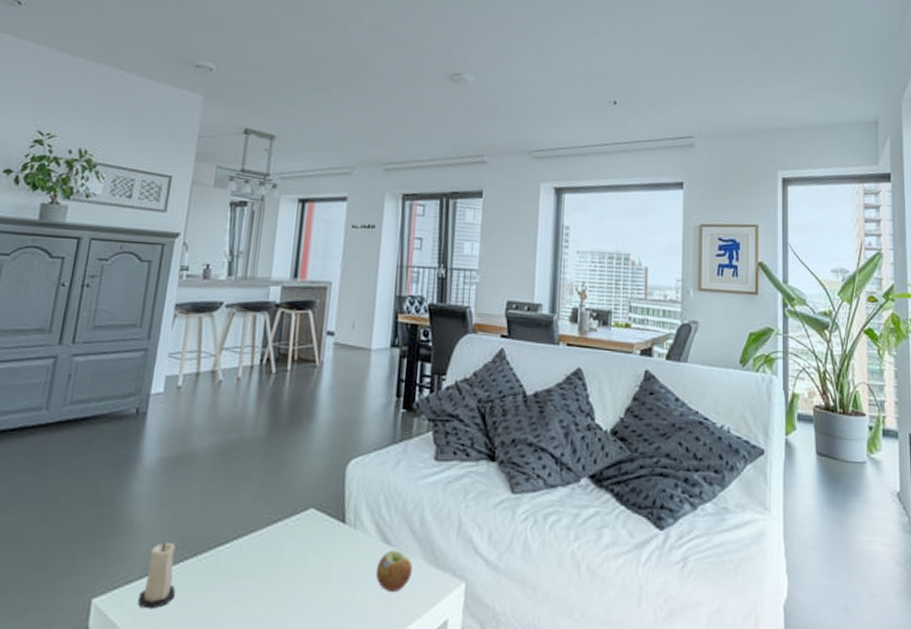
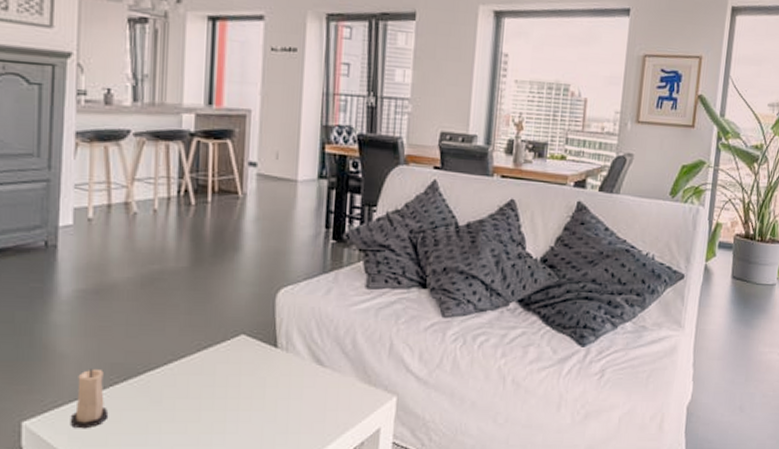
apple: present [375,550,413,591] -> none [309,370,346,406]

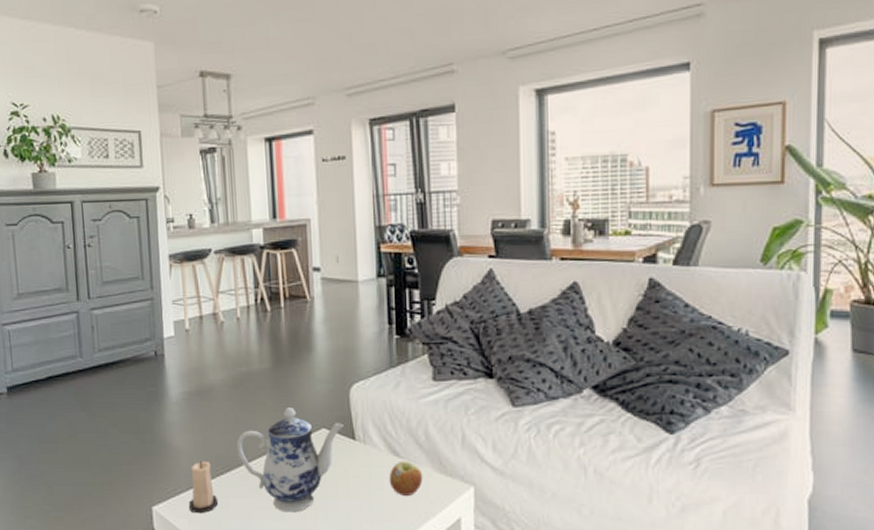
teapot: none [138,311,266,426] -> present [236,408,344,513]
apple: none [309,370,346,406] -> present [389,461,423,495]

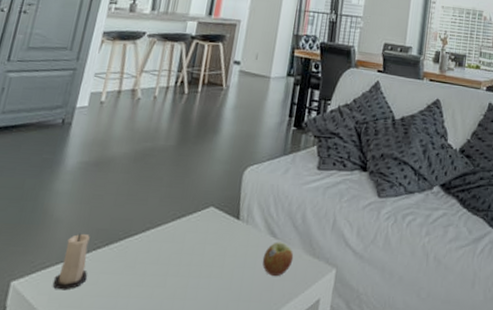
teapot: present [236,408,344,513] -> none [121,185,231,291]

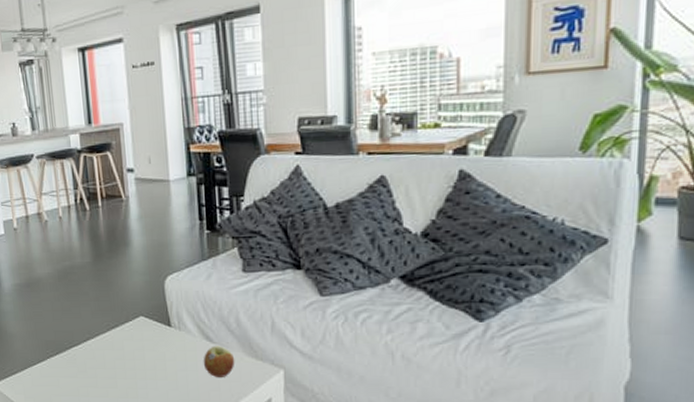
candle: present [53,233,90,291] -> none [23,345,50,391]

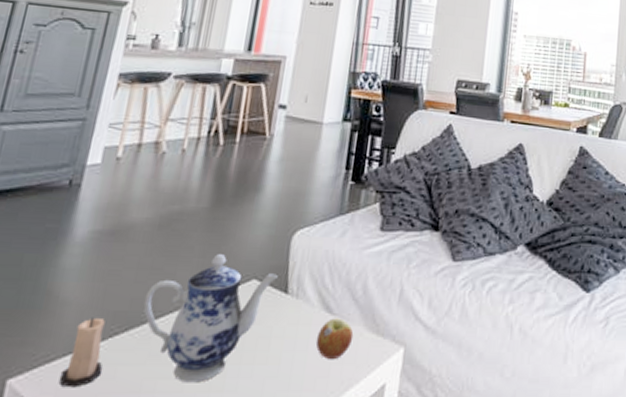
candle: none [23,345,50,391] -> present [59,317,106,388]
teapot: none [63,298,160,391] -> present [143,254,278,383]

